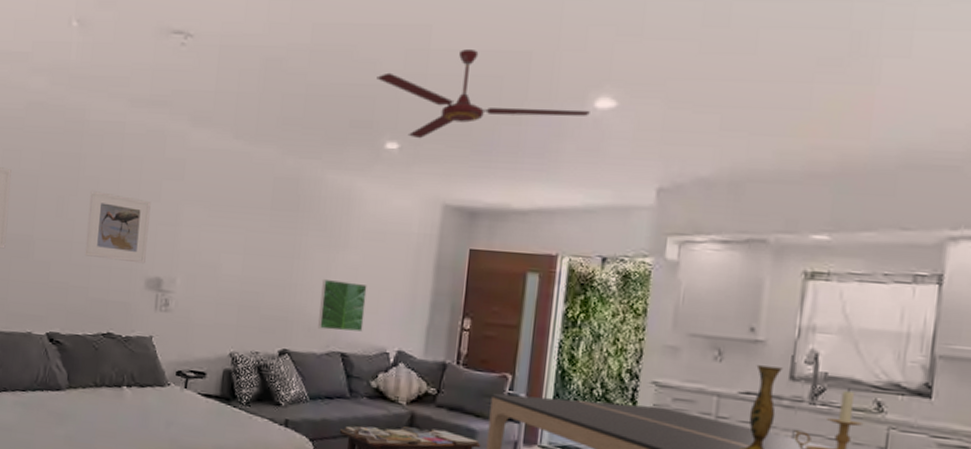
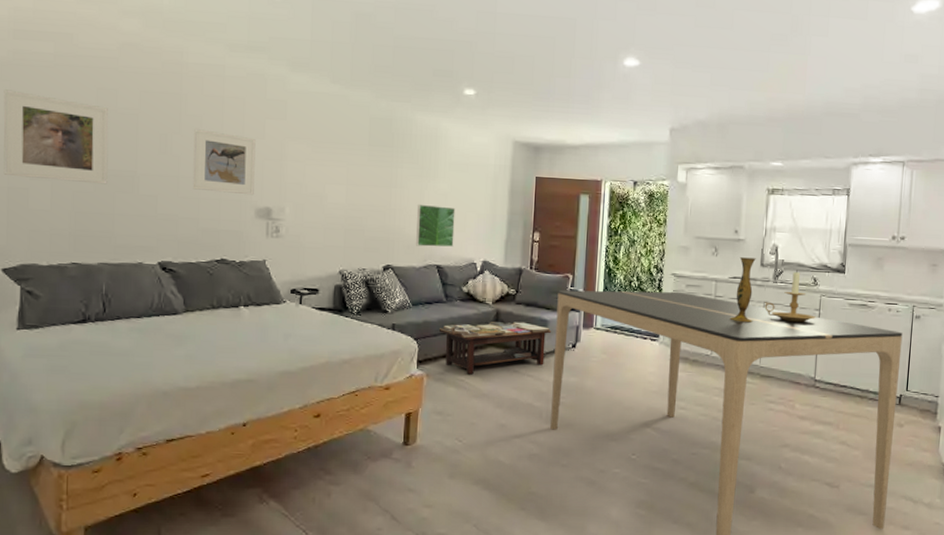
ceiling fan: present [376,49,590,139] -> none [454,14,621,87]

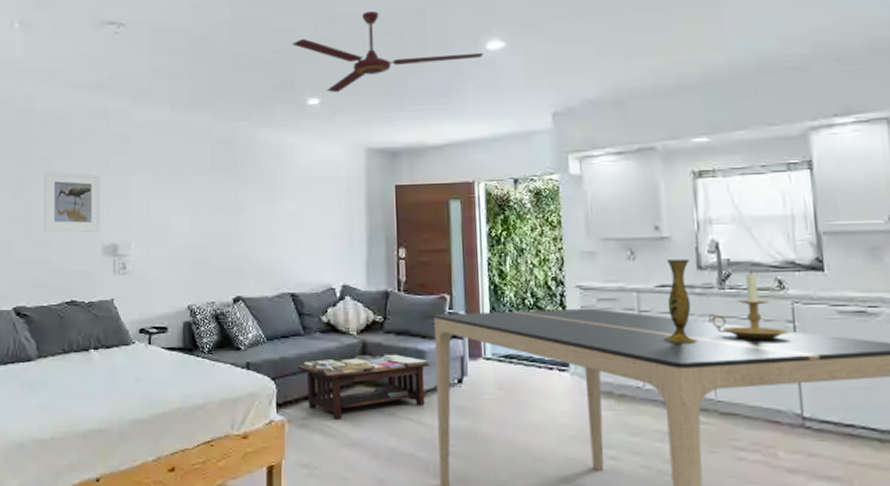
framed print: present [416,204,456,247] -> none [266,227,308,274]
ceiling fan: none [454,14,621,87] -> present [292,11,483,93]

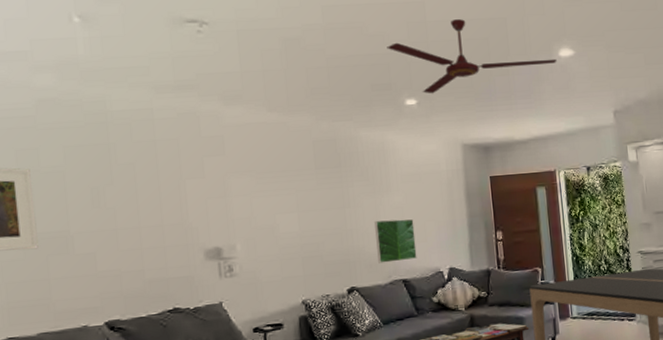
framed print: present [43,170,101,233] -> none [128,176,201,240]
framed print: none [266,227,308,274] -> present [374,219,417,264]

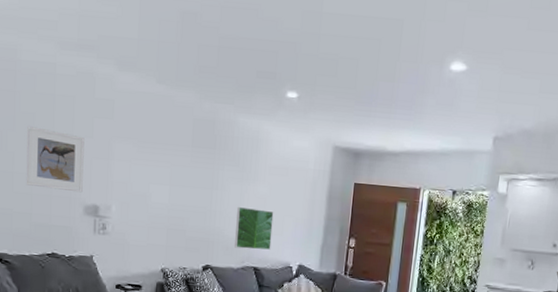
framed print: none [128,176,201,240] -> present [26,125,85,193]
ceiling fan: present [387,19,557,94] -> none [278,14,447,90]

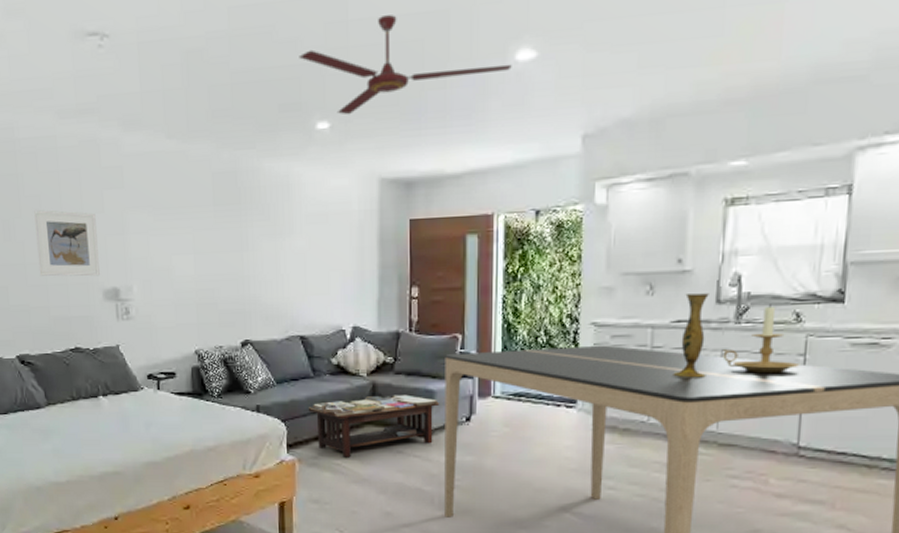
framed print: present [235,206,274,250] -> none [273,266,318,316]
ceiling fan: none [278,14,447,90] -> present [299,15,512,115]

